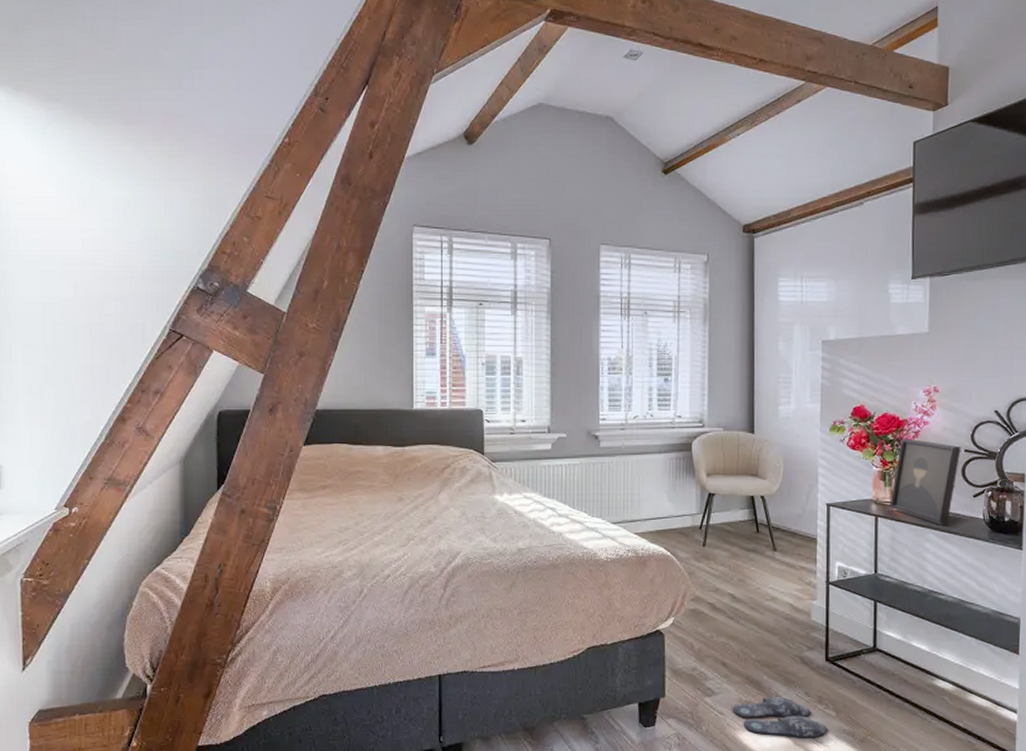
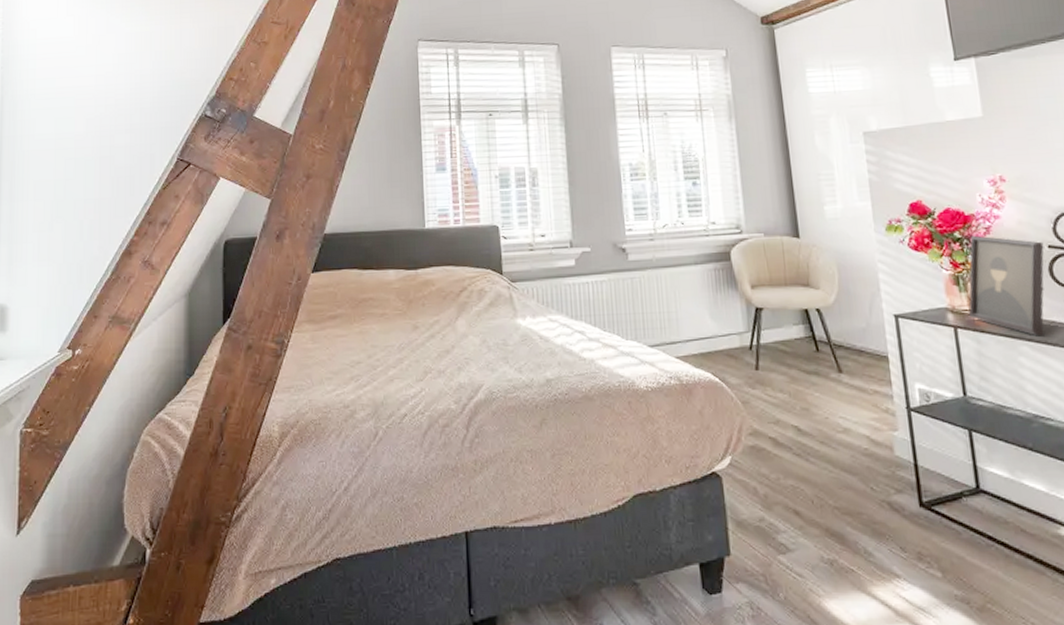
slippers: present [732,696,827,738] -> none [813,552,935,607]

